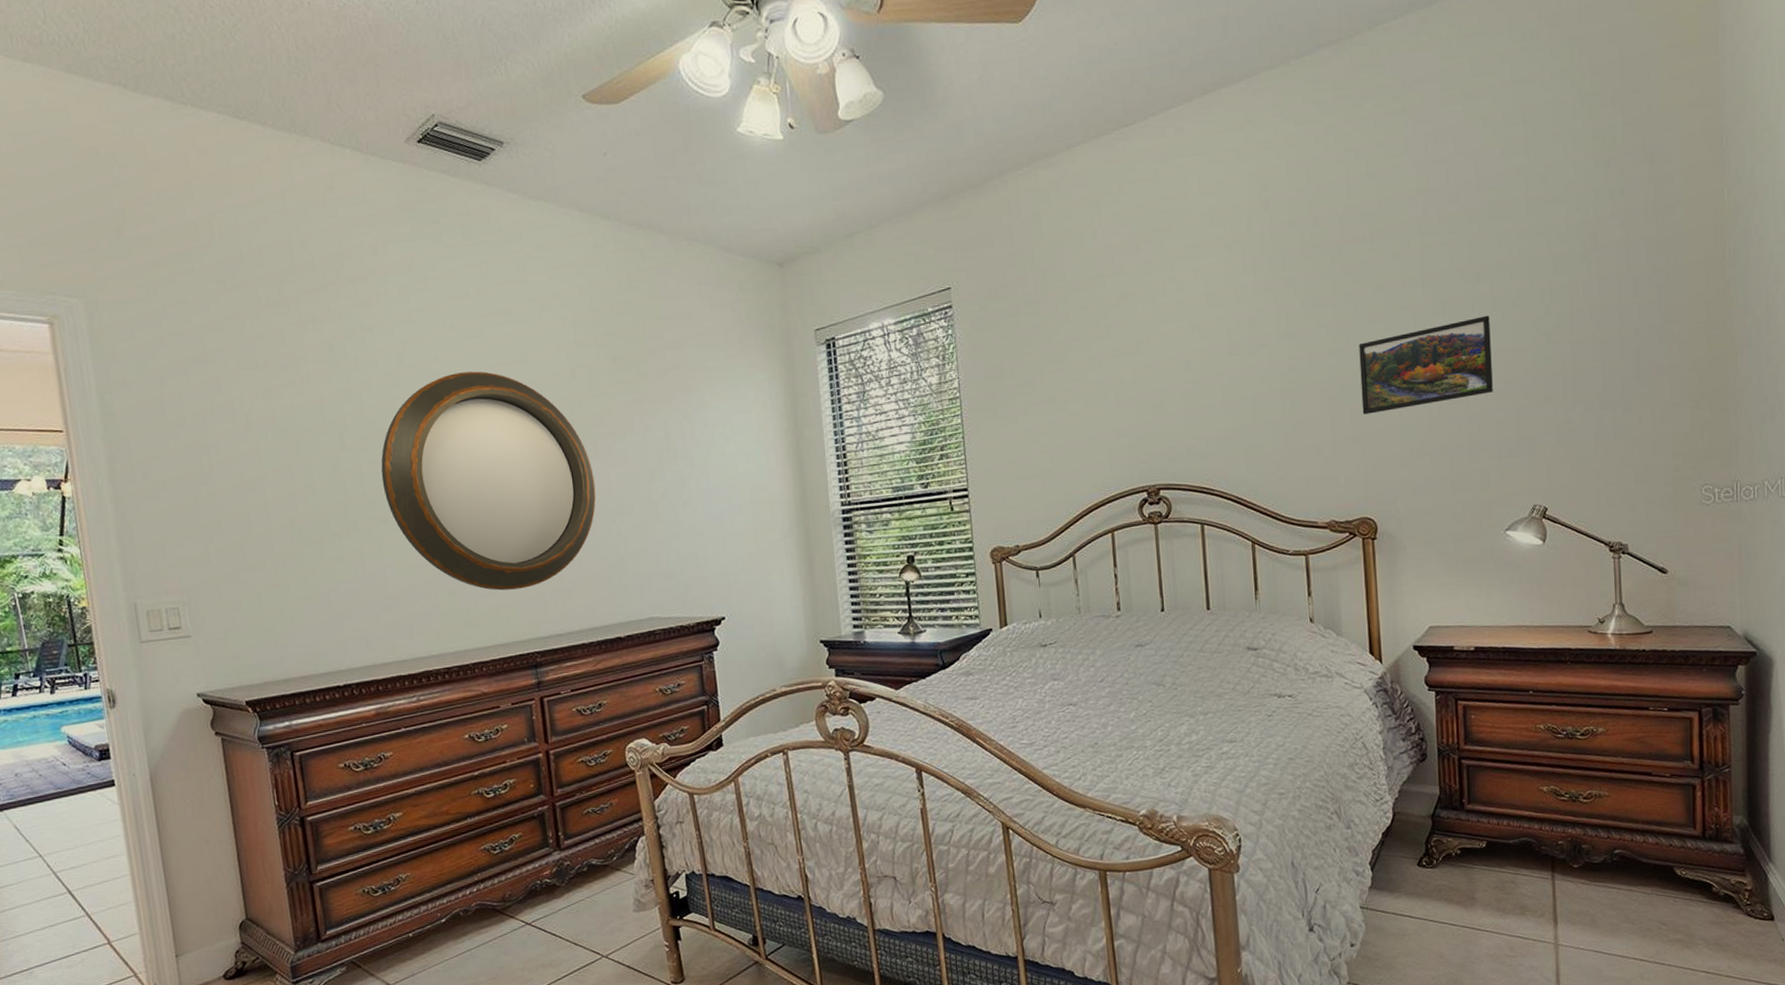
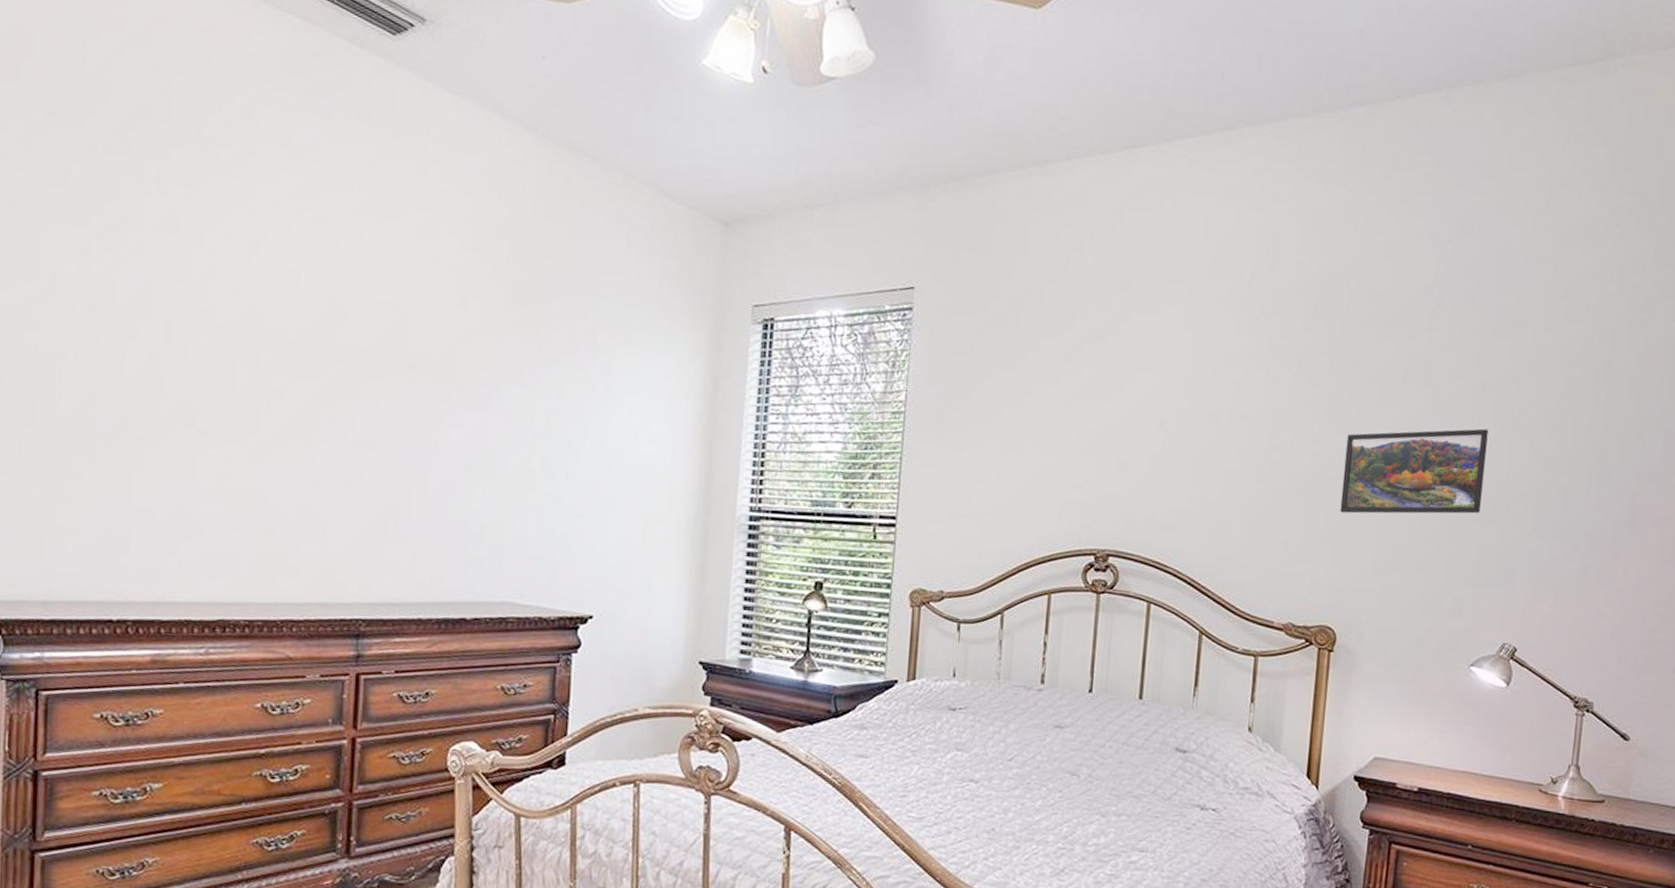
home mirror: present [381,371,596,591] -> none [208,275,467,542]

